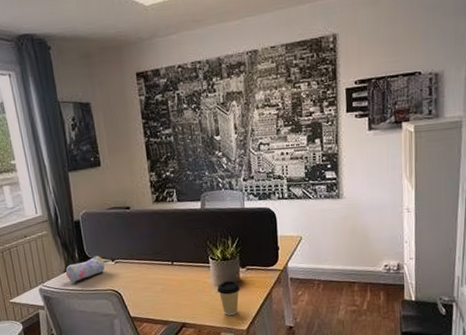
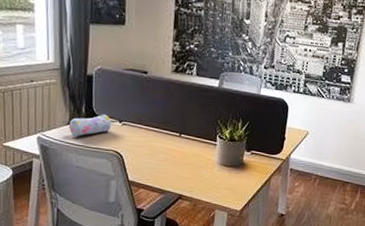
coffee cup: present [217,280,240,315] -> none [219,161,242,195]

